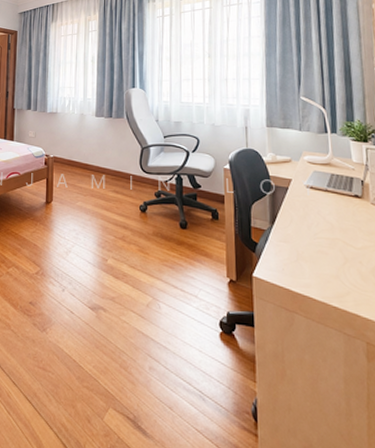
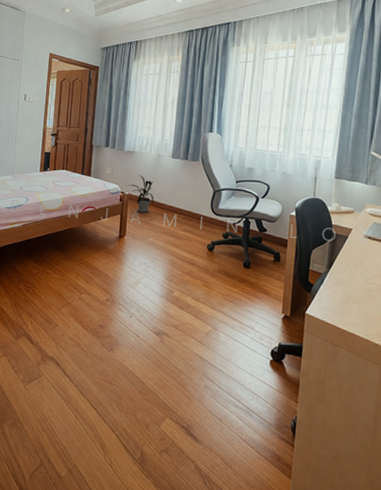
house plant: none [50,136,80,175] -> present [125,175,154,213]

